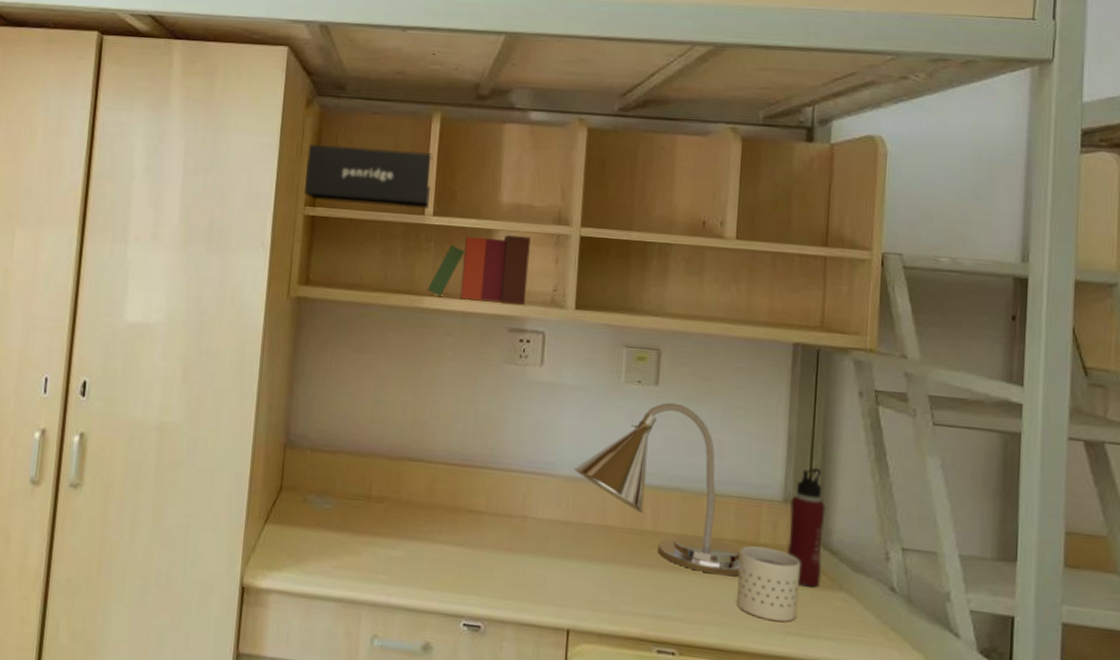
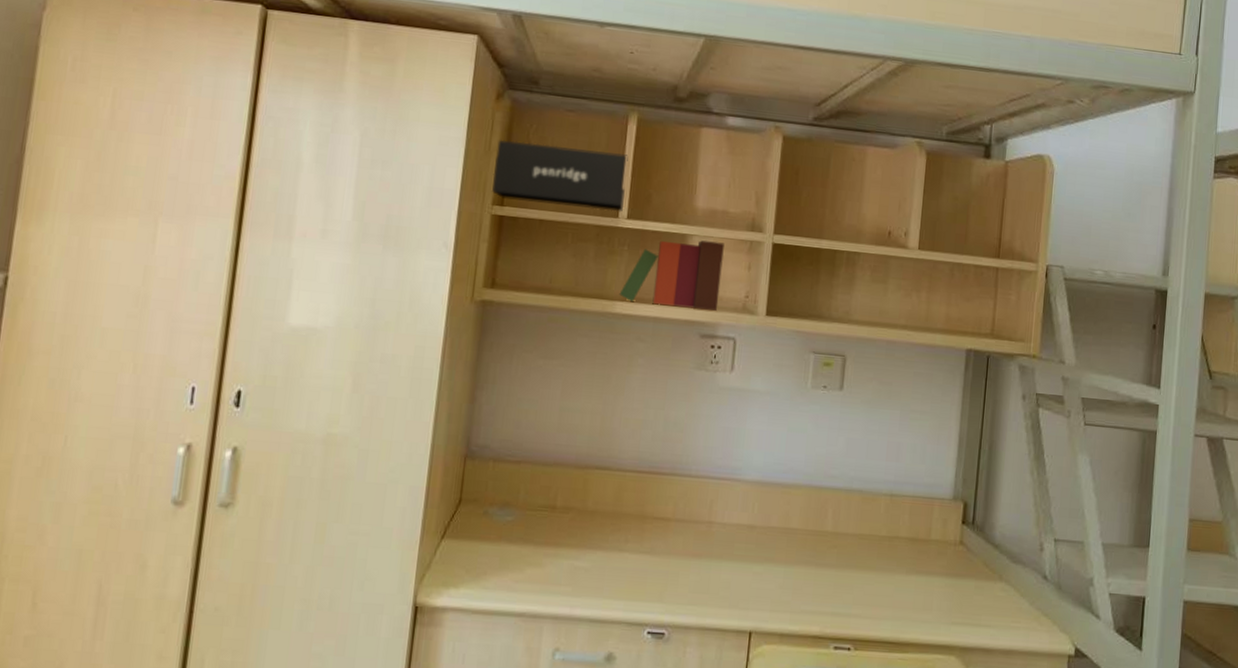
table lamp: present [573,402,741,576] -> none [760,407,914,572]
mug: present [737,545,801,622] -> none [908,542,967,613]
water bottle: present [787,468,826,588] -> none [955,467,990,579]

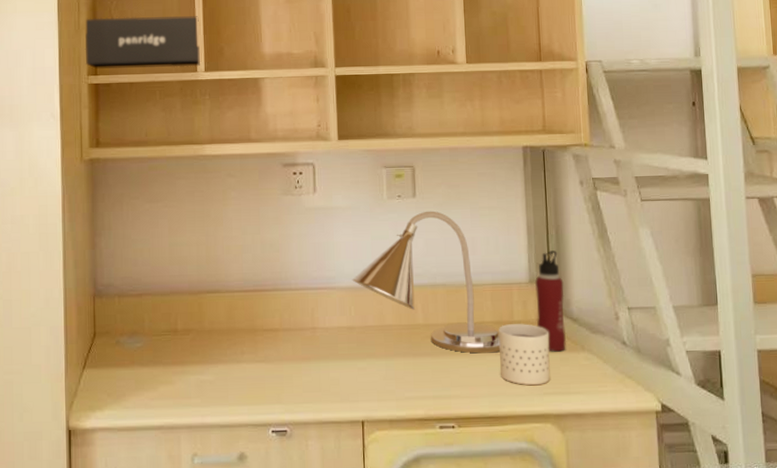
books: present [619,240,725,311] -> none [207,81,295,144]
table lamp: none [760,407,914,572] -> present [352,210,501,353]
mug: none [908,542,967,613] -> present [499,324,551,386]
water bottle: none [955,467,990,579] -> present [534,250,567,352]

